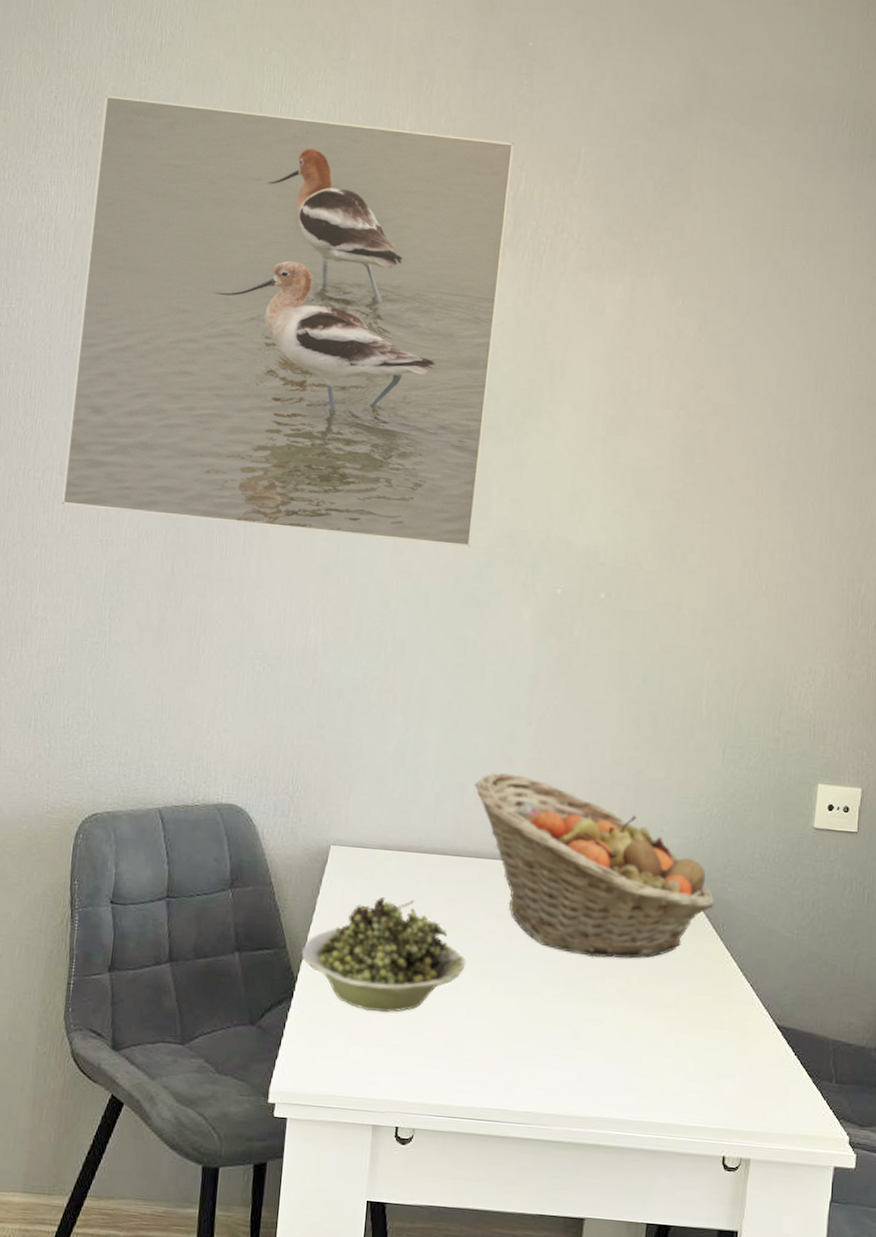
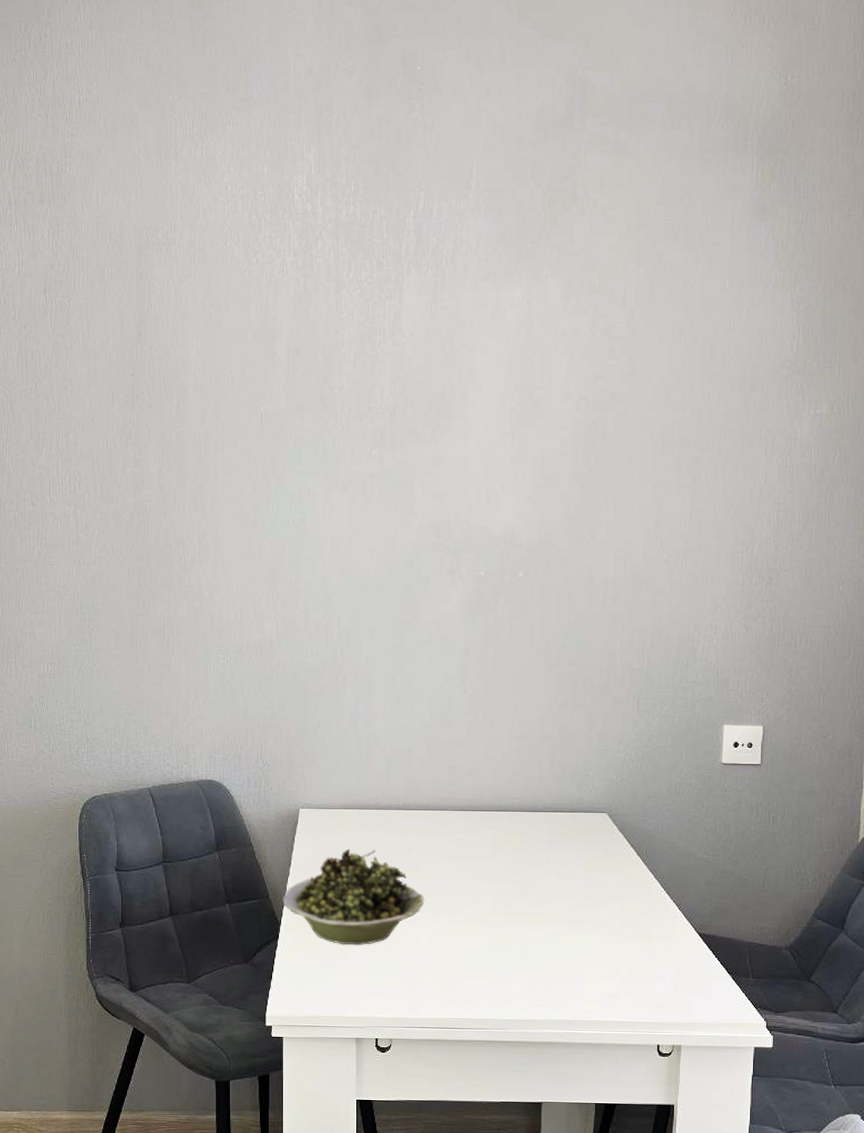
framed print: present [61,94,515,548] -> none [33,154,411,541]
fruit basket: present [474,772,715,959] -> none [420,735,638,887]

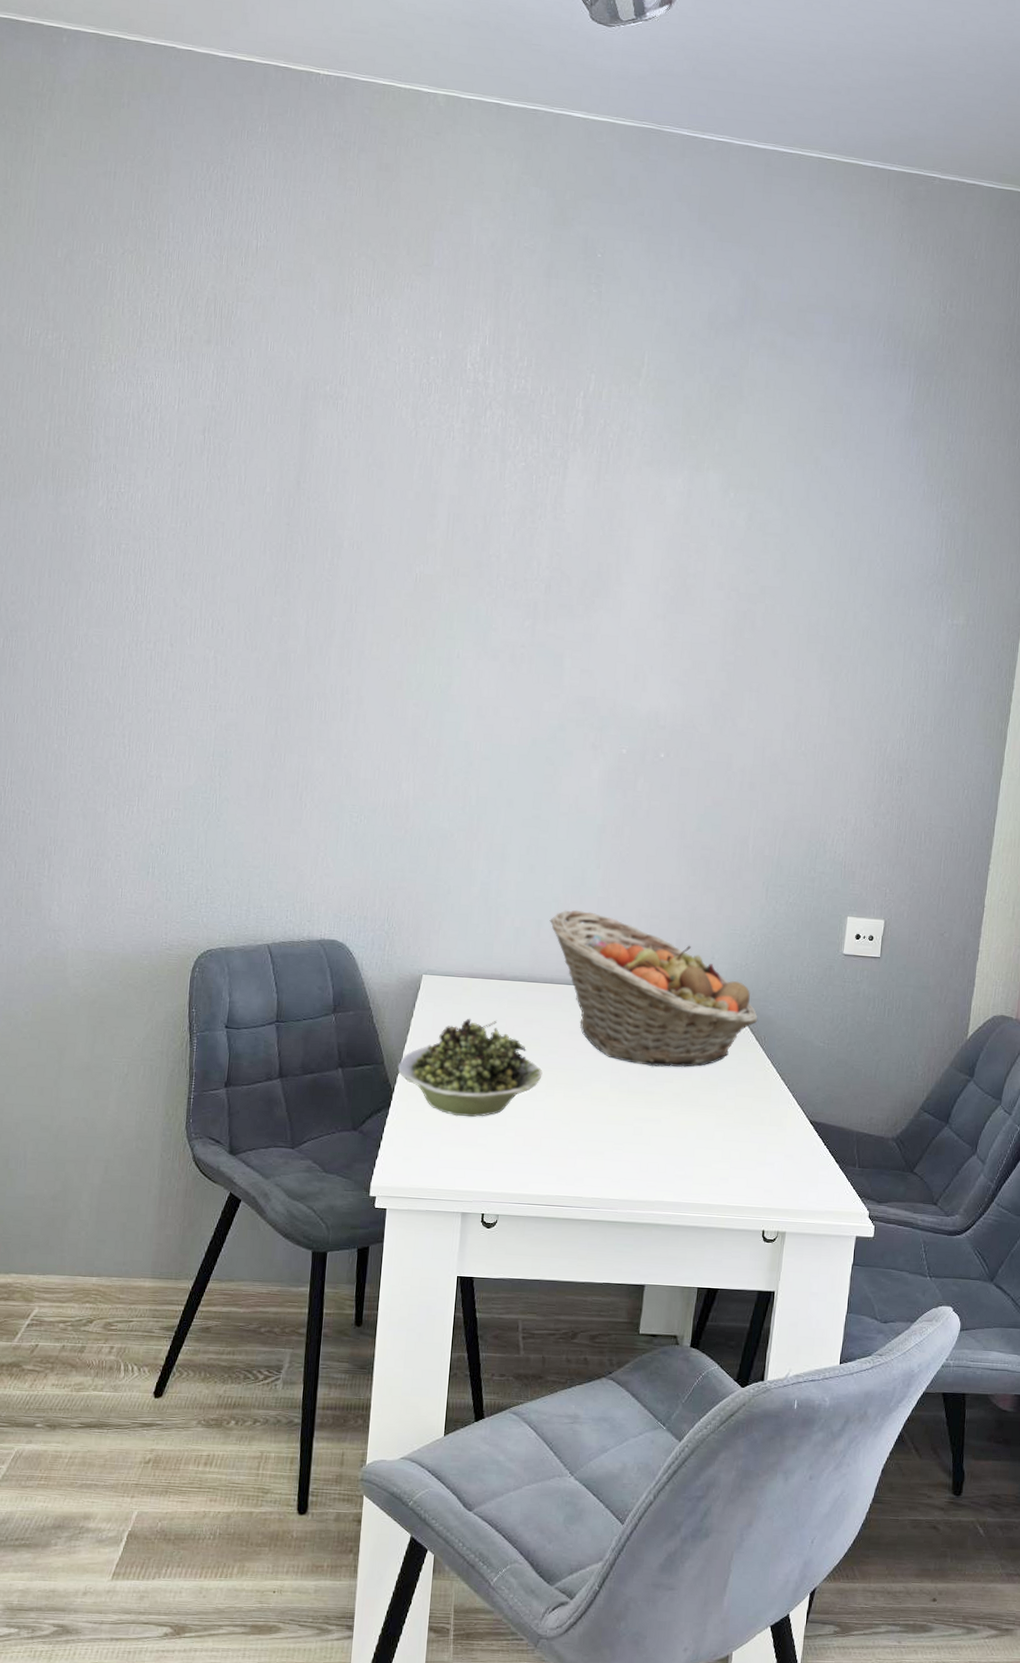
fruit basket: none [420,735,638,887] -> present [549,909,758,1067]

